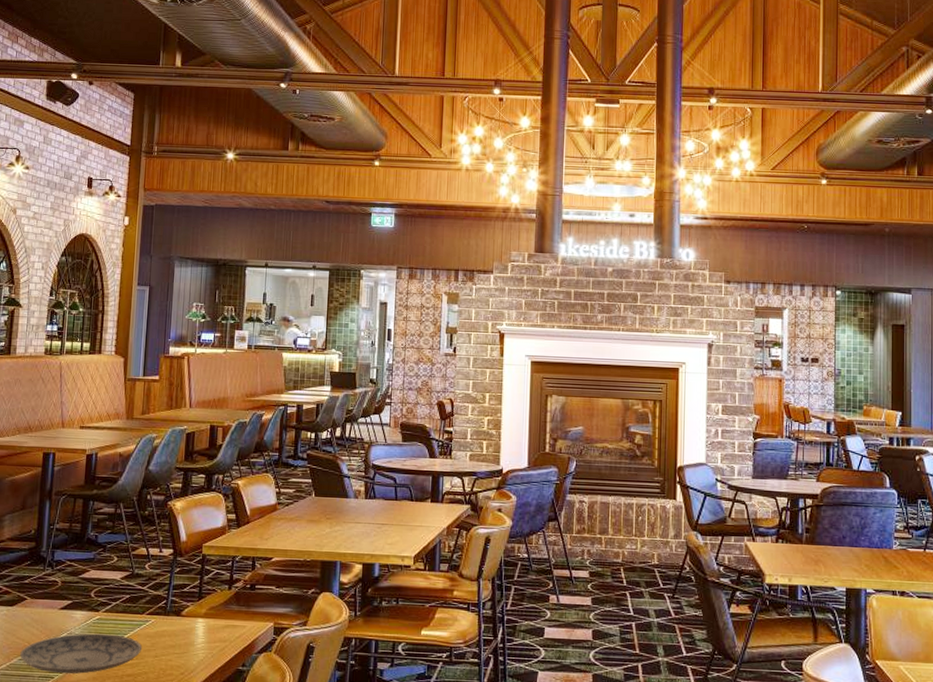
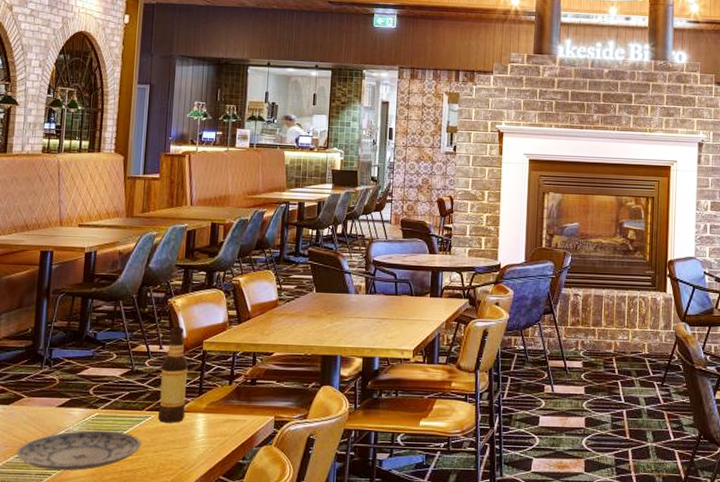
bottle: none [157,530,188,628] -> present [157,327,189,423]

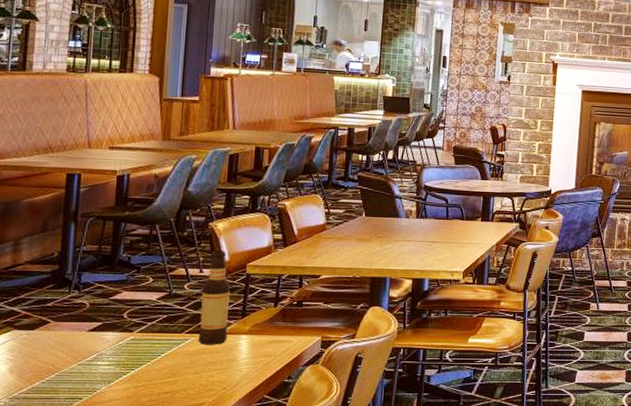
plate: present [17,430,142,471] -> none [43,353,181,395]

